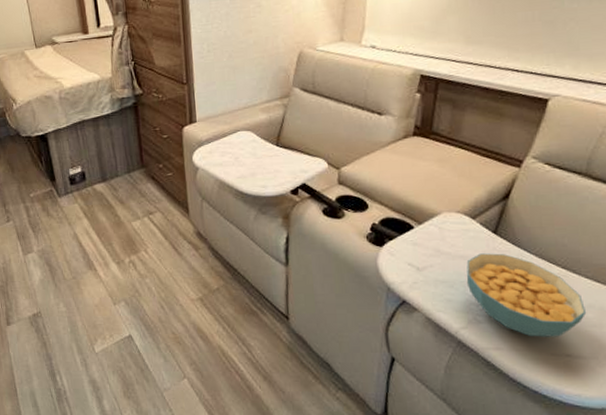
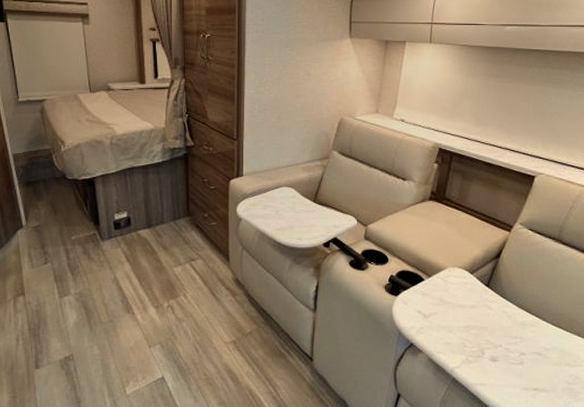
cereal bowl: present [466,253,587,337] -> none [462,303,551,374]

